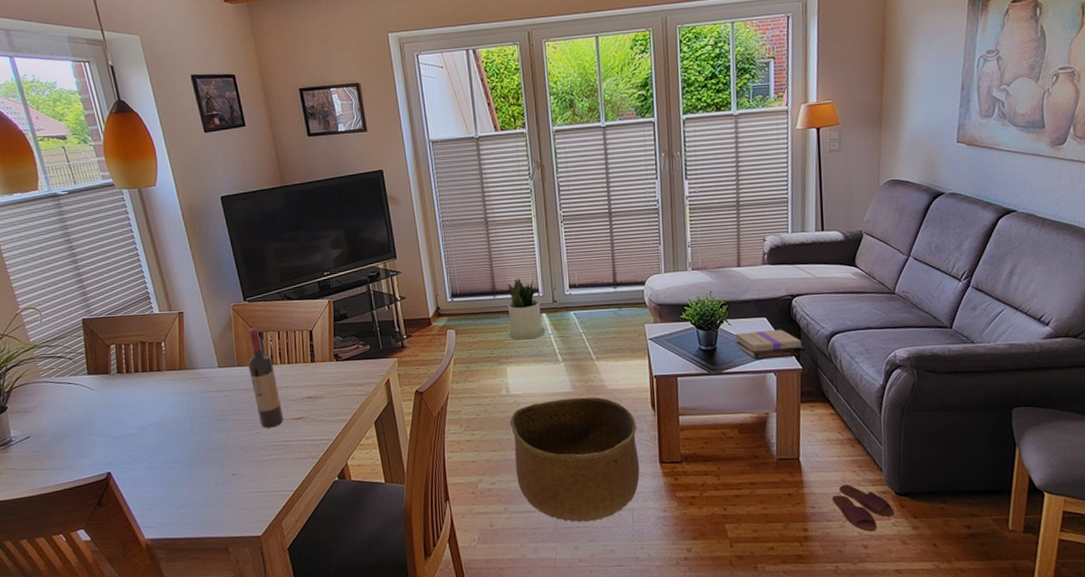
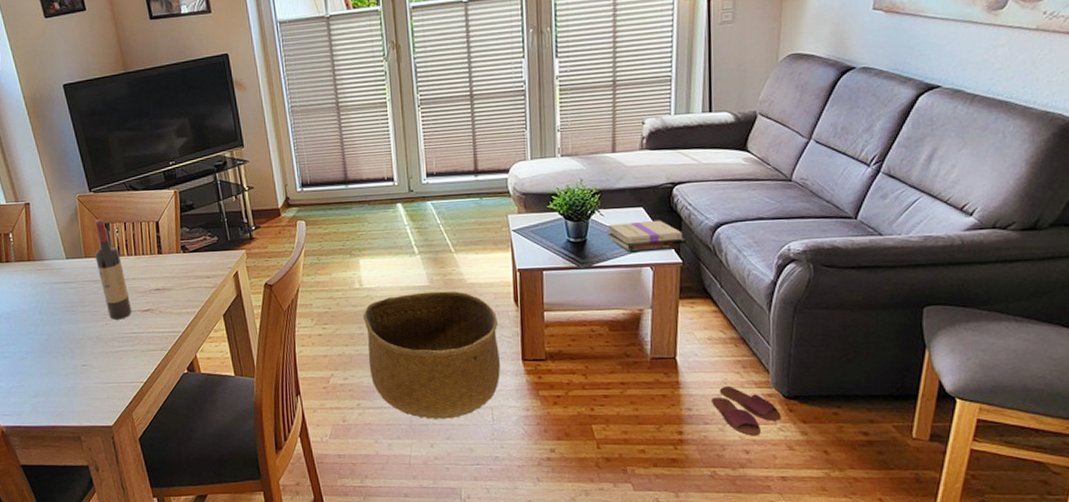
planter: present [507,277,546,340] -> none [359,165,402,232]

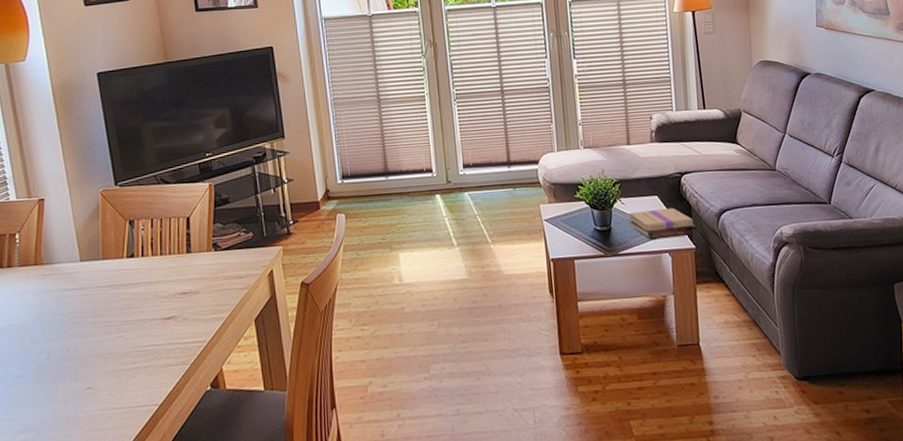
wine bottle: present [94,219,132,320] -> none [114,215,152,331]
basket: present [362,291,501,419] -> none [402,283,540,427]
slippers: present [712,385,781,436] -> none [735,369,796,422]

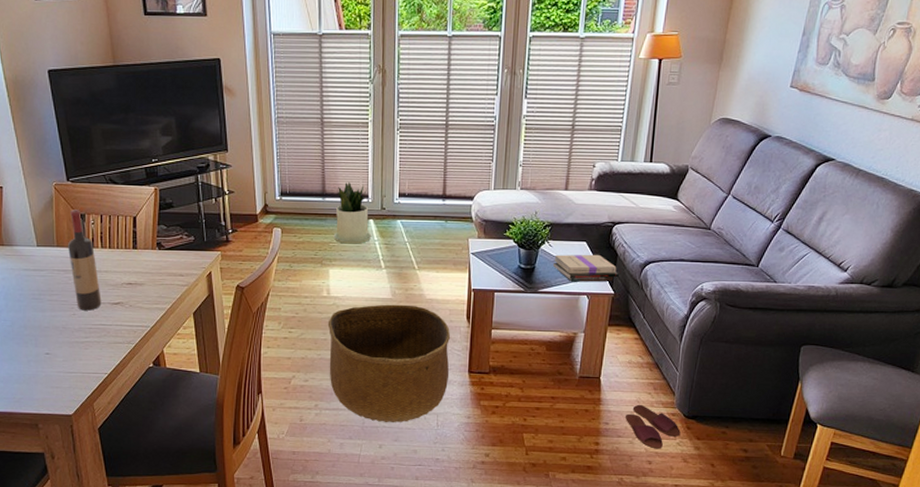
wine bottle: none [114,215,152,331] -> present [67,209,102,311]
planter: none [399,157,441,224] -> present [333,181,372,244]
basket: none [402,283,540,427] -> present [327,304,451,422]
slippers: none [735,369,796,422] -> present [626,404,681,449]

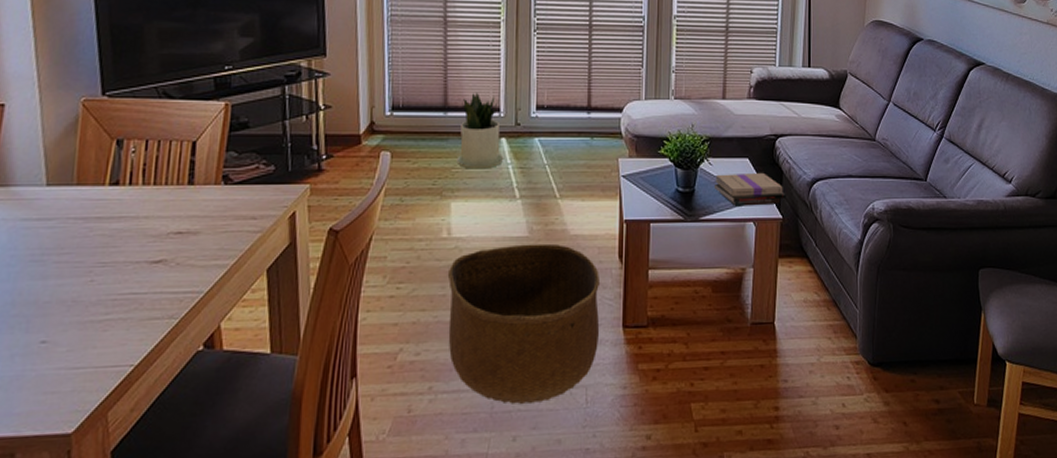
wine bottle: present [67,209,102,311] -> none [92,133,136,274]
slippers: present [626,404,681,449] -> none [806,353,867,409]

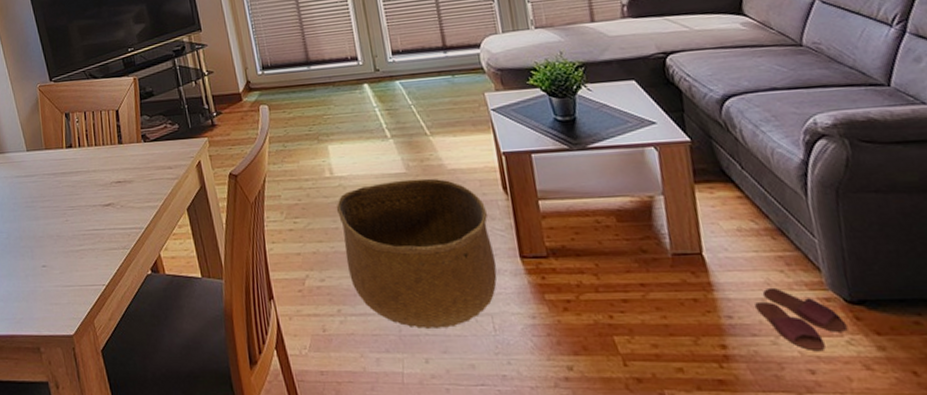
planter: present [456,92,504,169] -> none [321,45,370,115]
books: present [713,172,786,206] -> none [598,93,691,132]
slippers: none [806,353,867,409] -> present [755,287,848,352]

